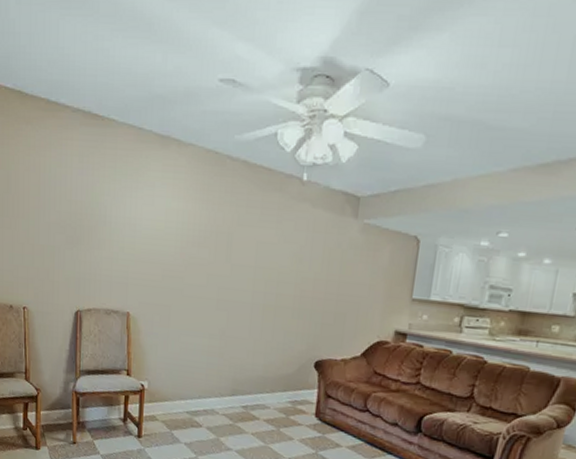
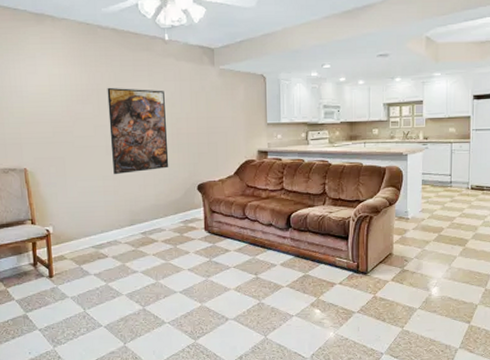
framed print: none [221,230,293,336] -> present [107,87,169,175]

